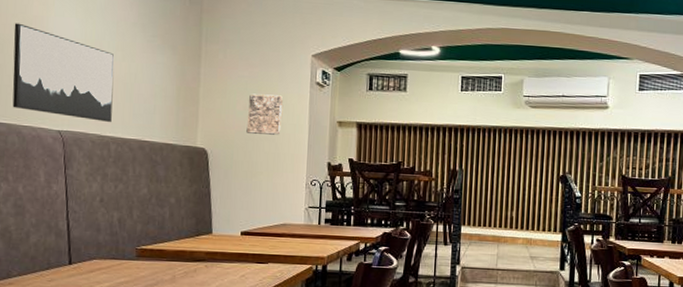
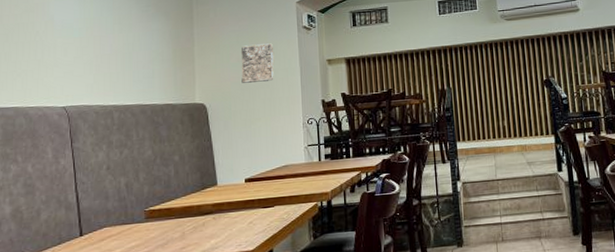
wall art: present [12,23,114,122] -> none [17,12,113,93]

